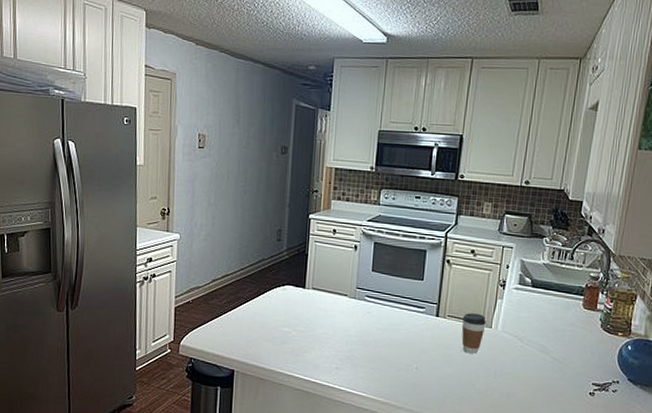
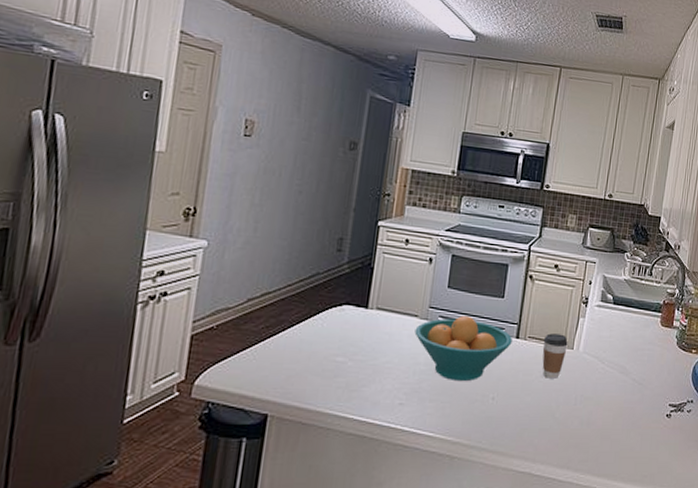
fruit bowl: none [345,296,433,352] -> present [414,316,512,382]

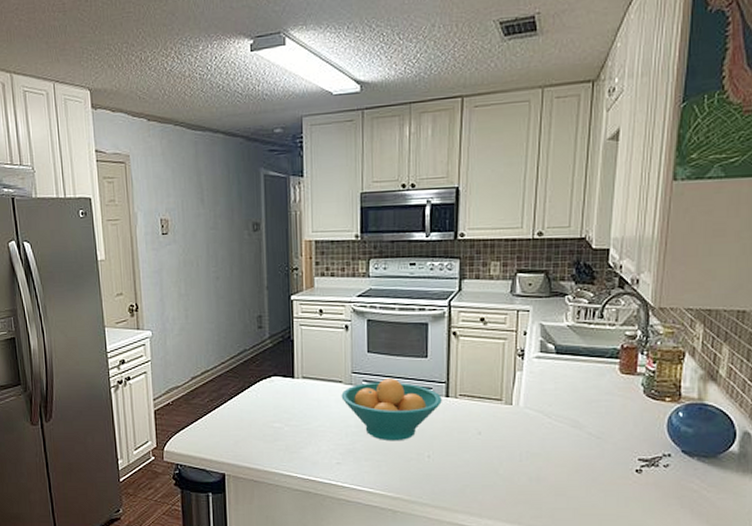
coffee cup: present [542,333,568,379] -> none [476,390,505,435]

